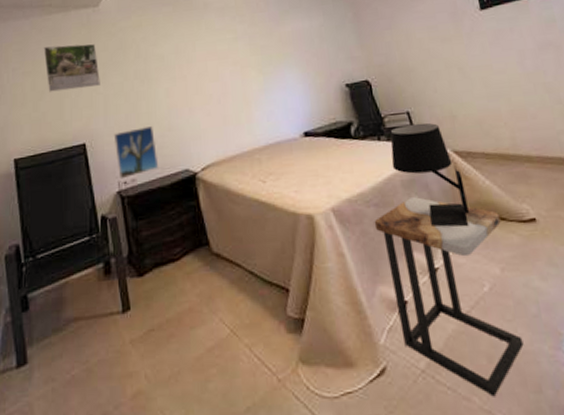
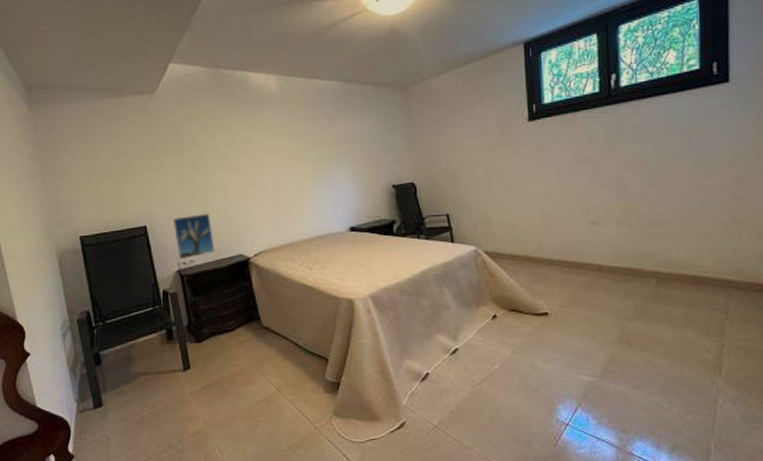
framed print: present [43,43,100,92] -> none [101,131,159,176]
side table: present [374,197,524,397] -> none [407,289,521,447]
table lamp: present [390,123,470,228] -> none [427,225,491,317]

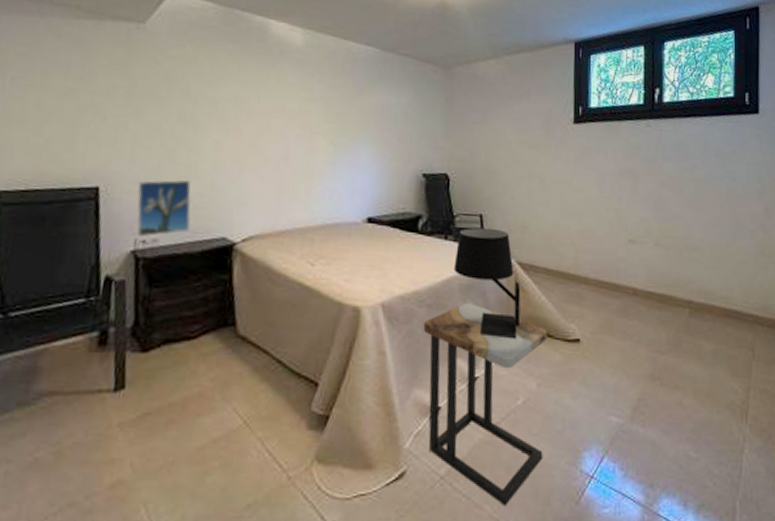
side table: none [407,289,521,447] -> present [423,303,548,506]
table lamp: none [427,225,491,317] -> present [453,227,521,340]

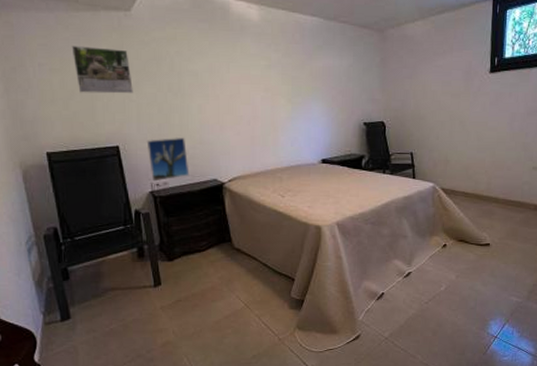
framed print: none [58,58,133,121] -> present [71,46,133,94]
side table: present [423,303,548,506] -> none [369,220,465,356]
table lamp: present [453,227,521,340] -> none [390,163,444,245]

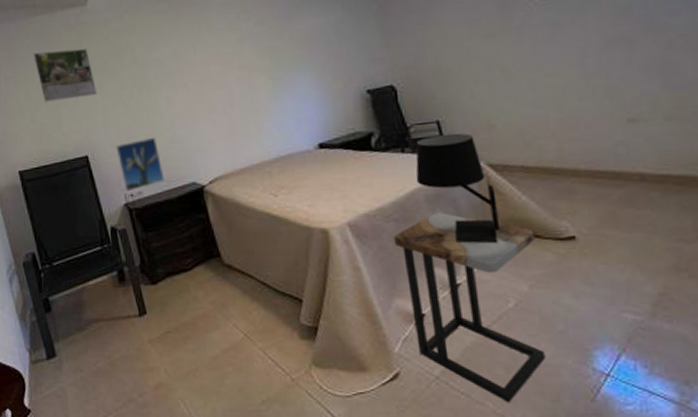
side table: none [369,220,465,356] -> present [393,213,546,403]
table lamp: none [390,163,444,245] -> present [415,133,499,244]

